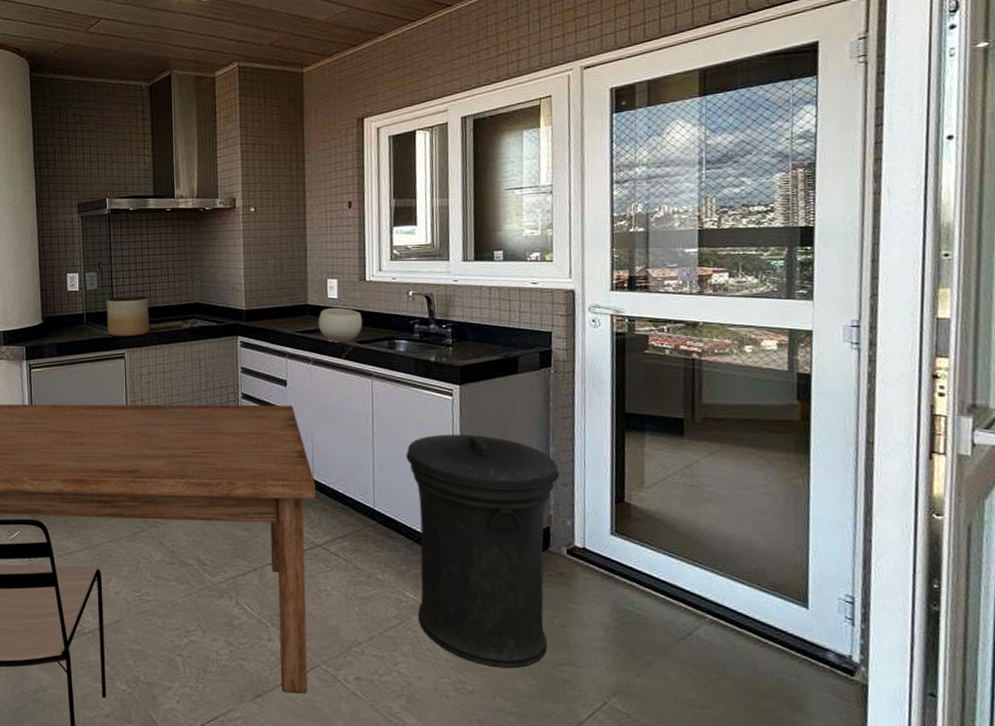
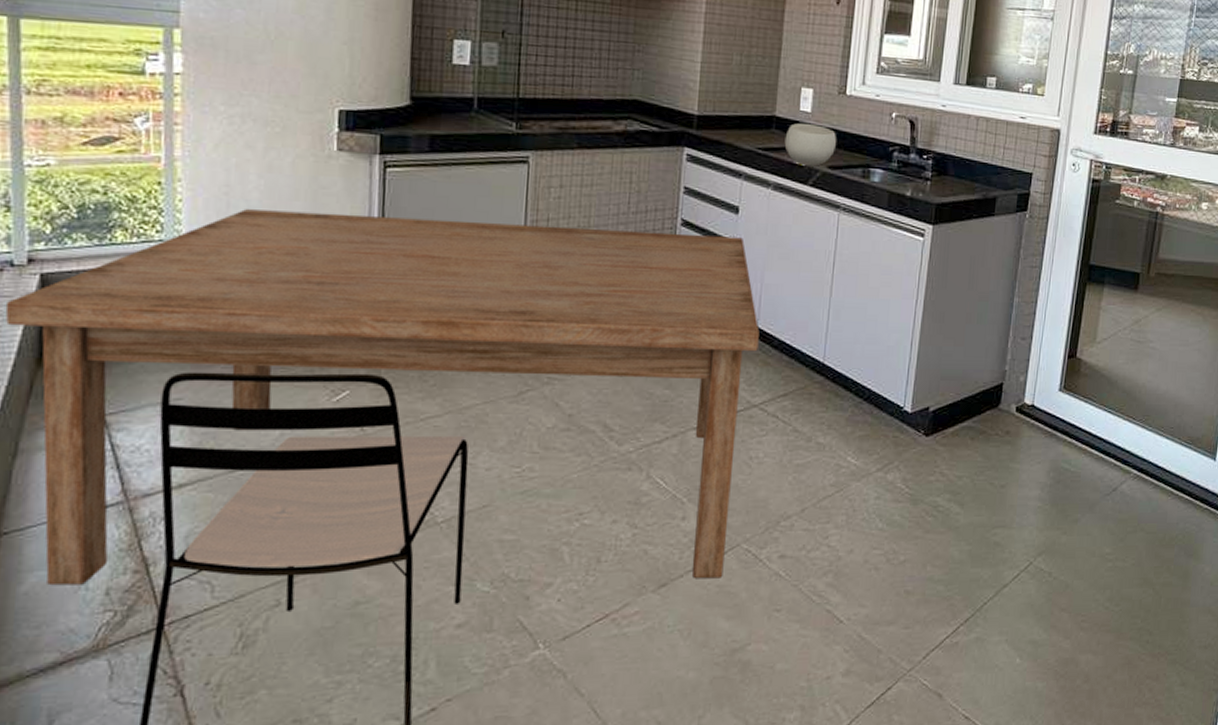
planter: present [106,295,149,338] -> none [507,79,570,137]
trash can: present [406,434,560,669] -> none [856,279,1020,535]

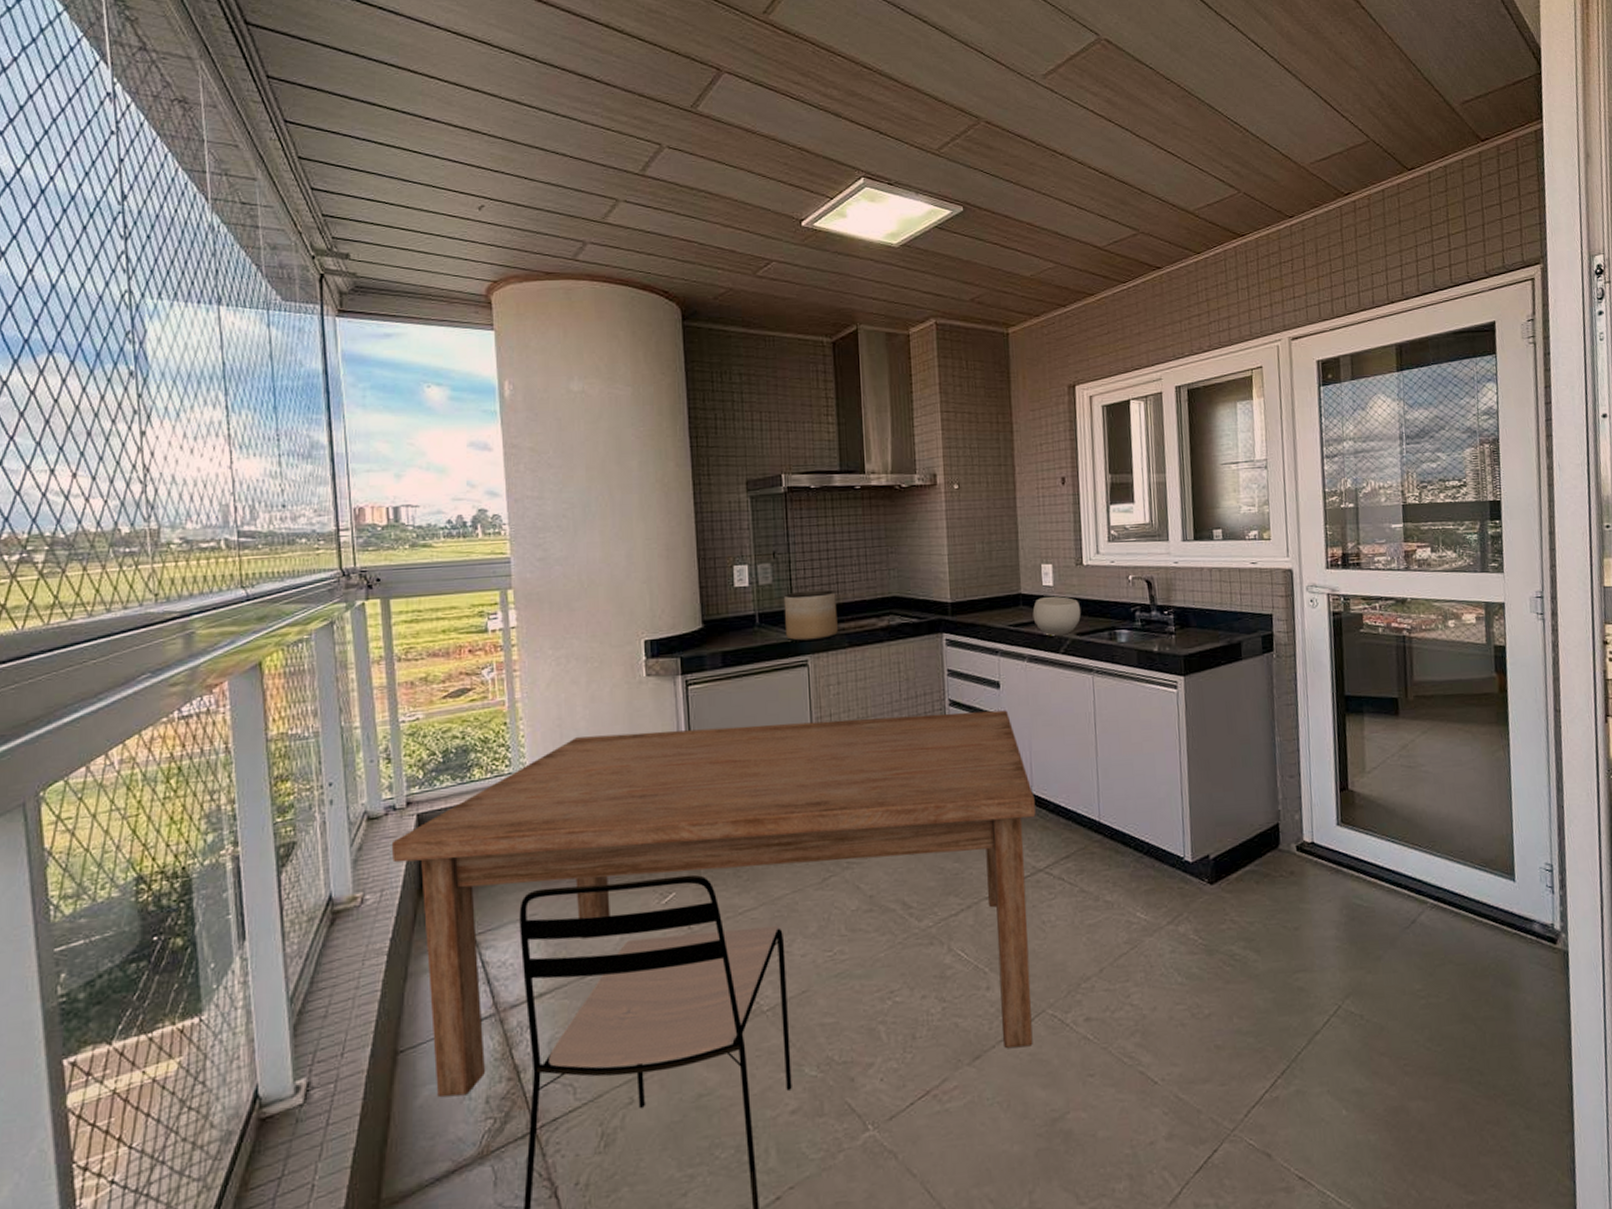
planter: none [507,79,570,137] -> present [783,589,838,642]

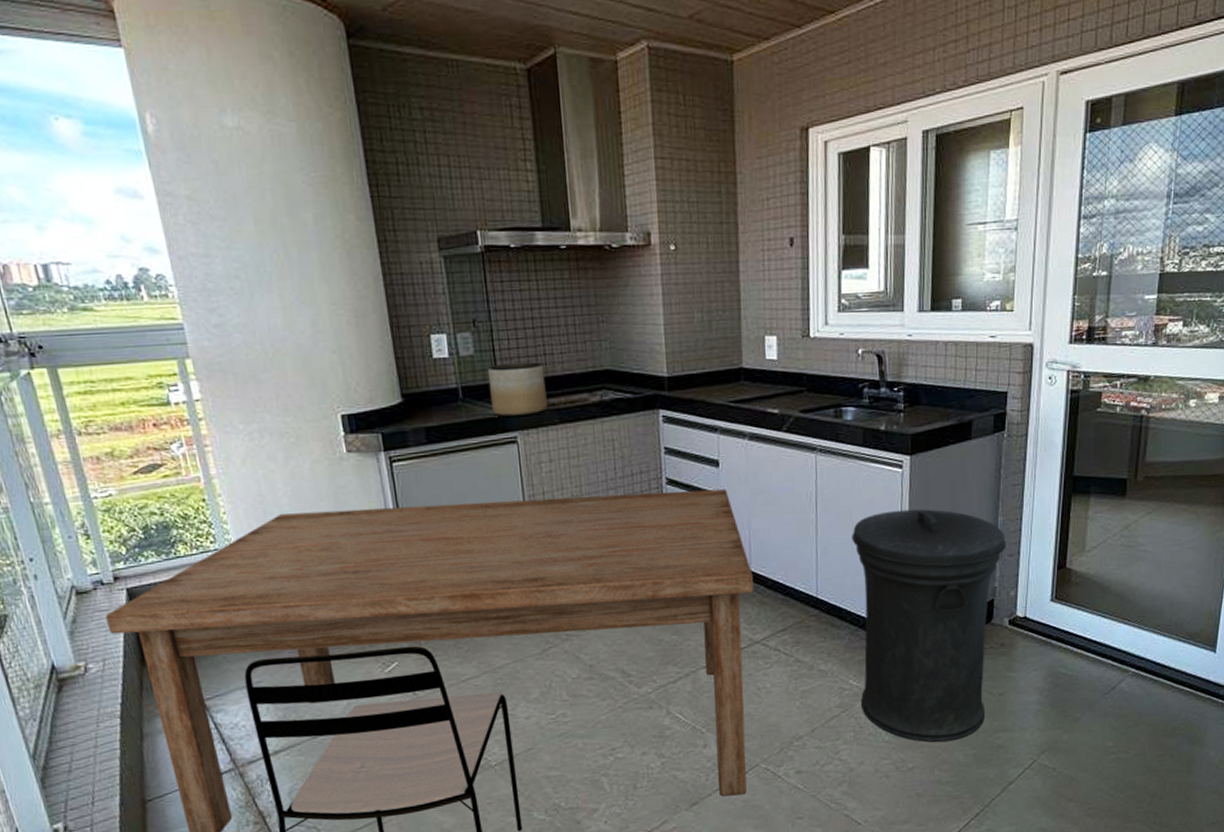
bowl: present [1032,596,1081,636] -> none [754,370,806,413]
trash can: none [1131,729,1286,985] -> present [852,509,1007,743]

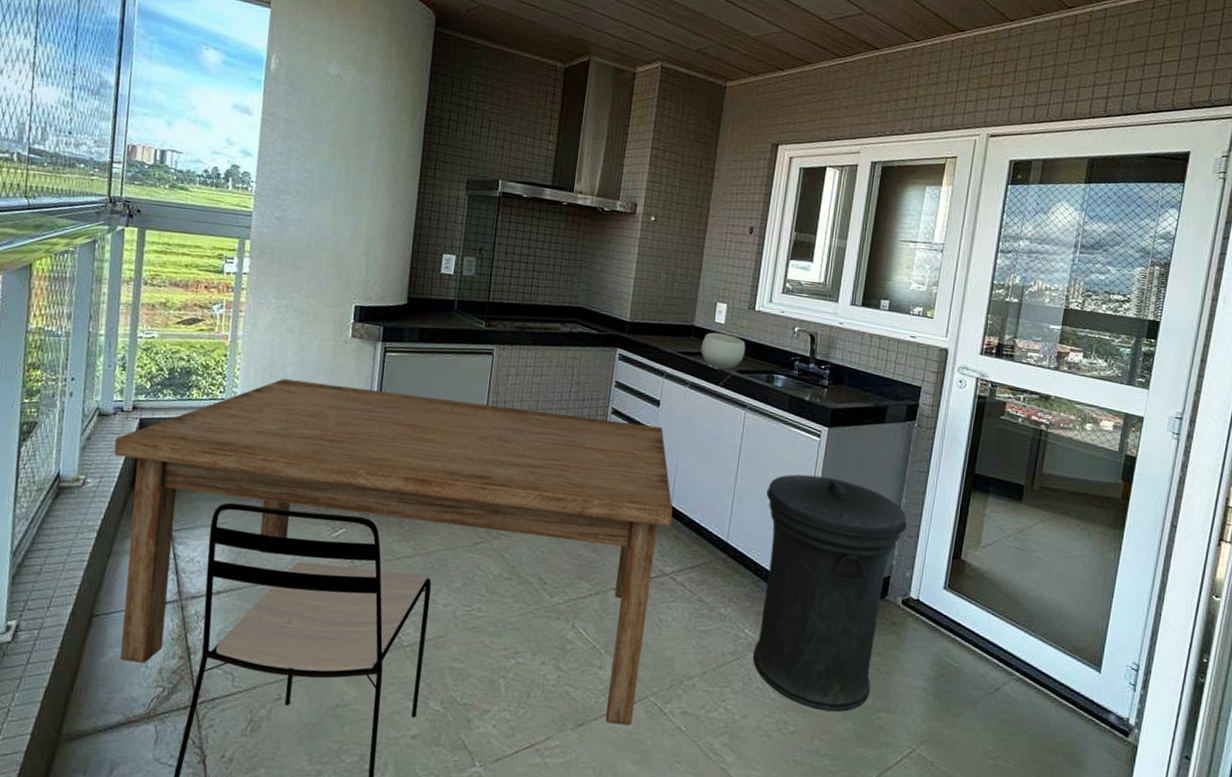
planter: present [487,361,547,418] -> none [478,287,529,334]
bowl: none [754,370,806,413] -> present [700,332,746,370]

